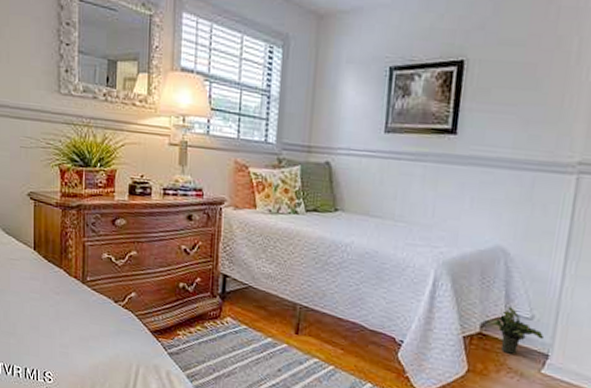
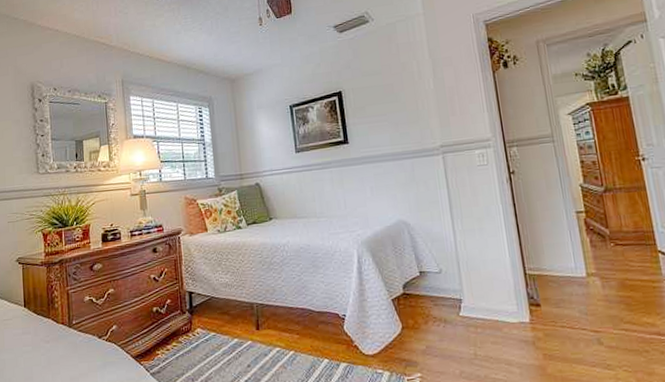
potted plant: present [492,306,545,355] -> none [411,266,454,306]

